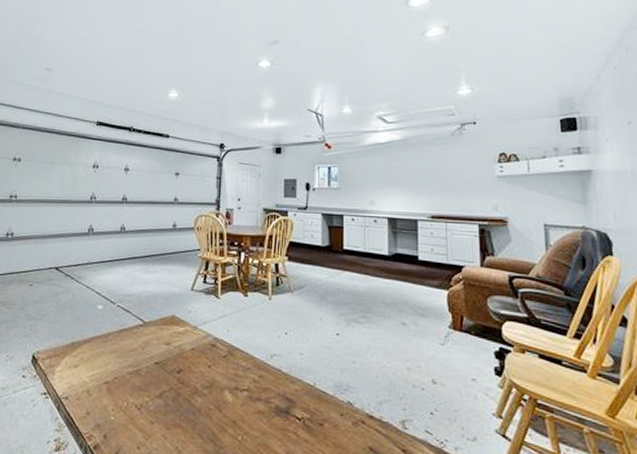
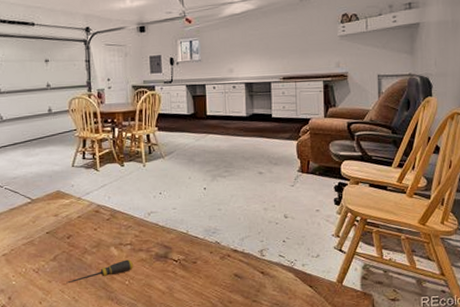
screwdriver: none [170,408,249,429] -> present [66,259,133,284]

